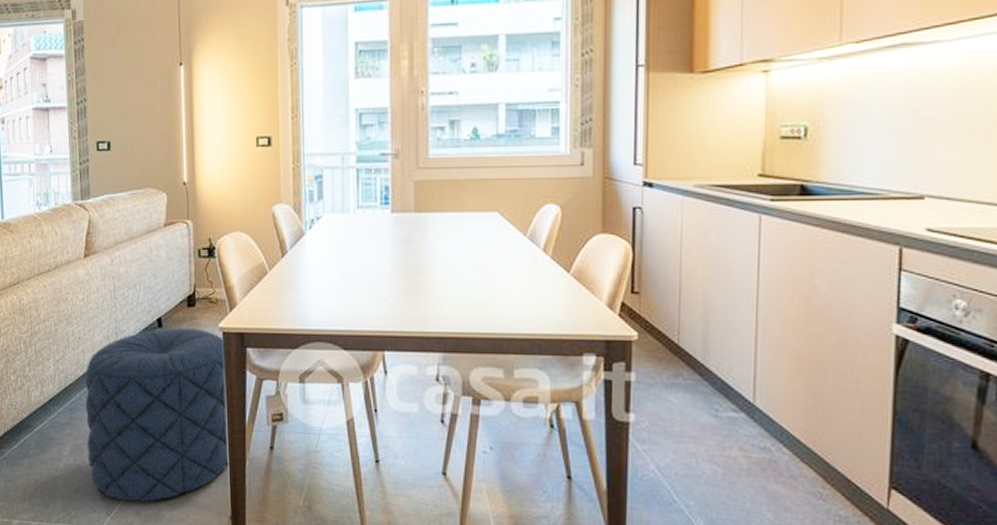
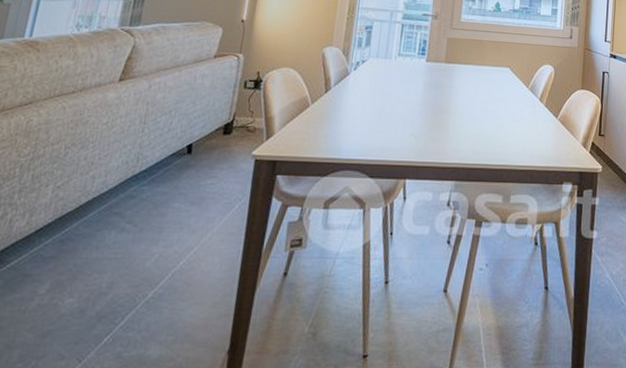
pouf: present [85,328,230,502] -> none [68,155,257,343]

